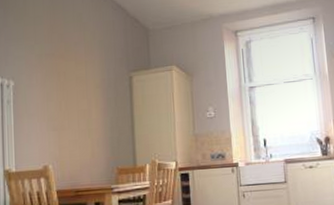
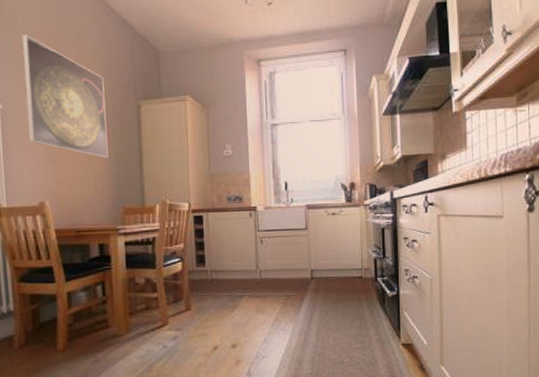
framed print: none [32,22,104,125] -> present [21,34,108,159]

